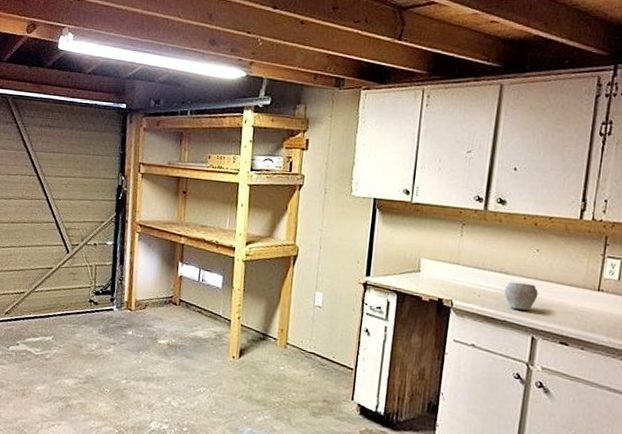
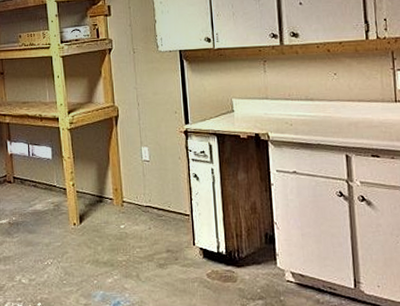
bowl: present [504,281,539,311] -> none [312,106,344,132]

